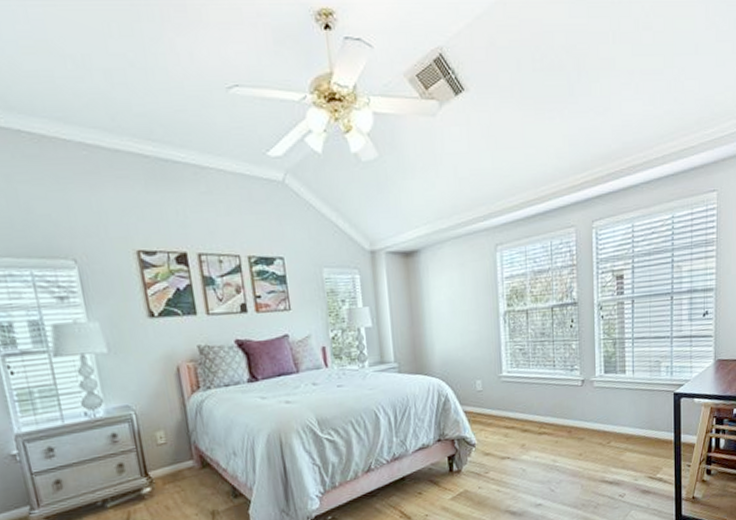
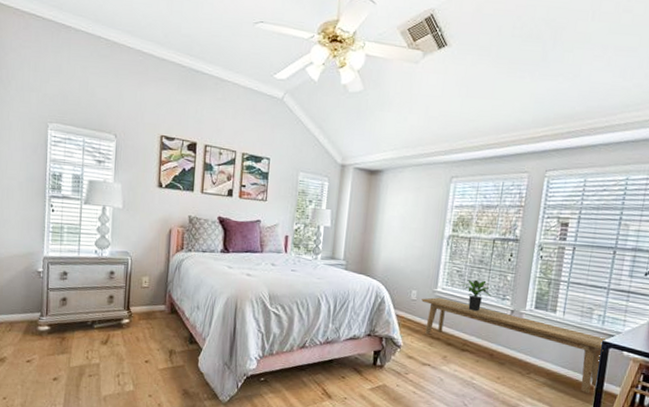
bench: none [488,382,677,449] -> present [421,297,607,393]
potted plant: none [525,353,560,390] -> present [460,279,492,312]

